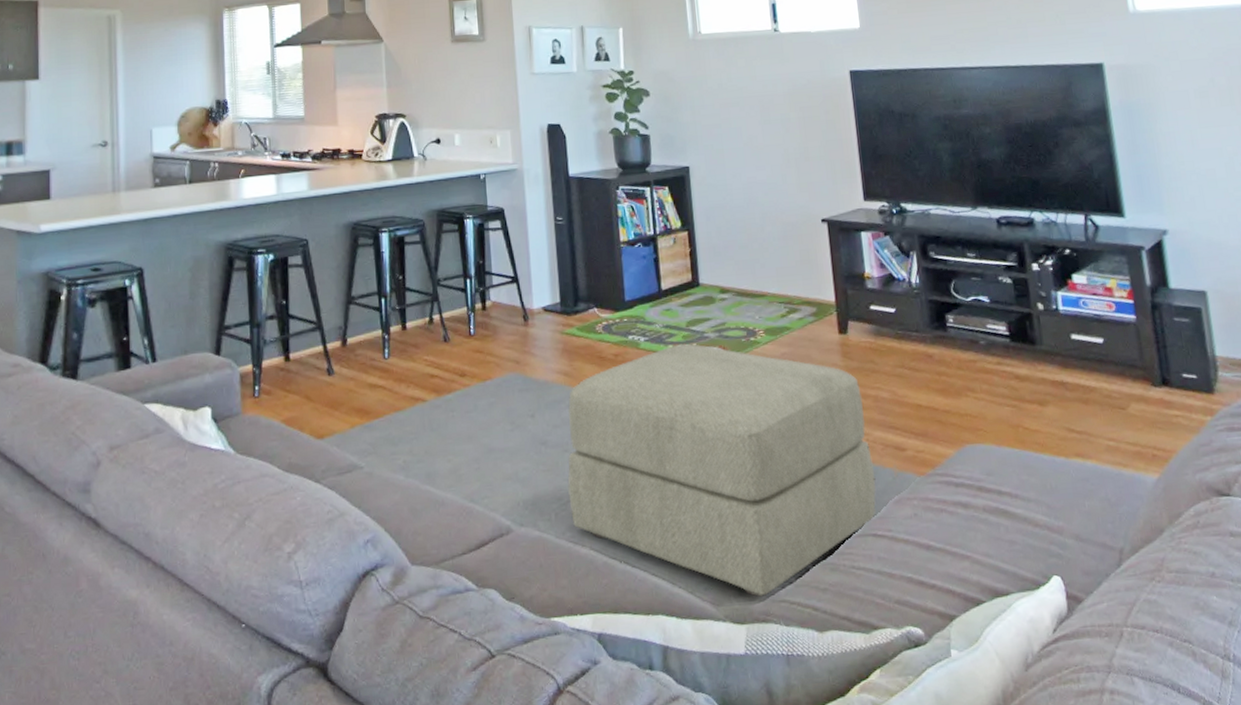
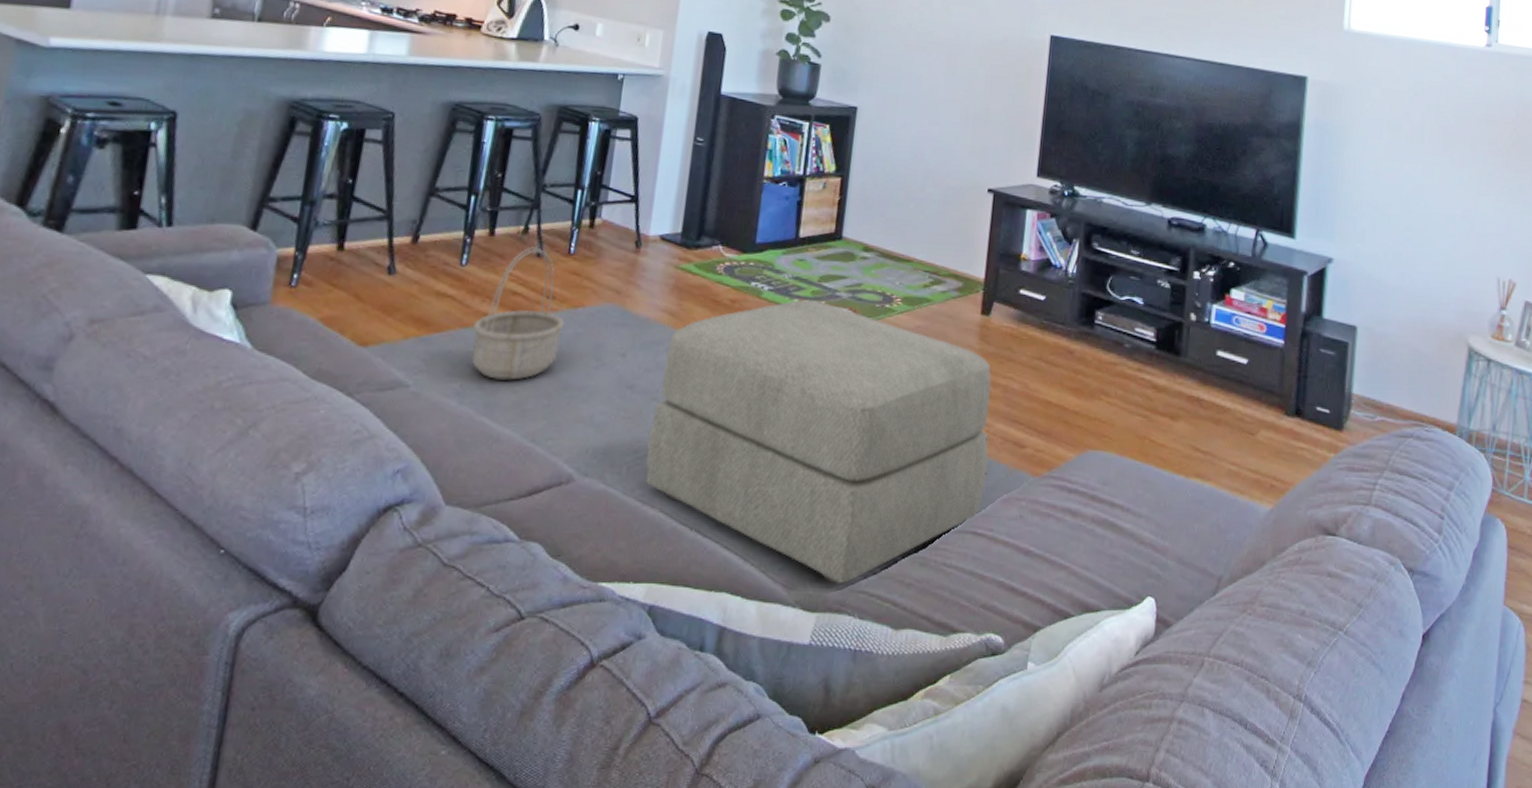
basket: none [405,333,479,452] -> present [471,247,565,381]

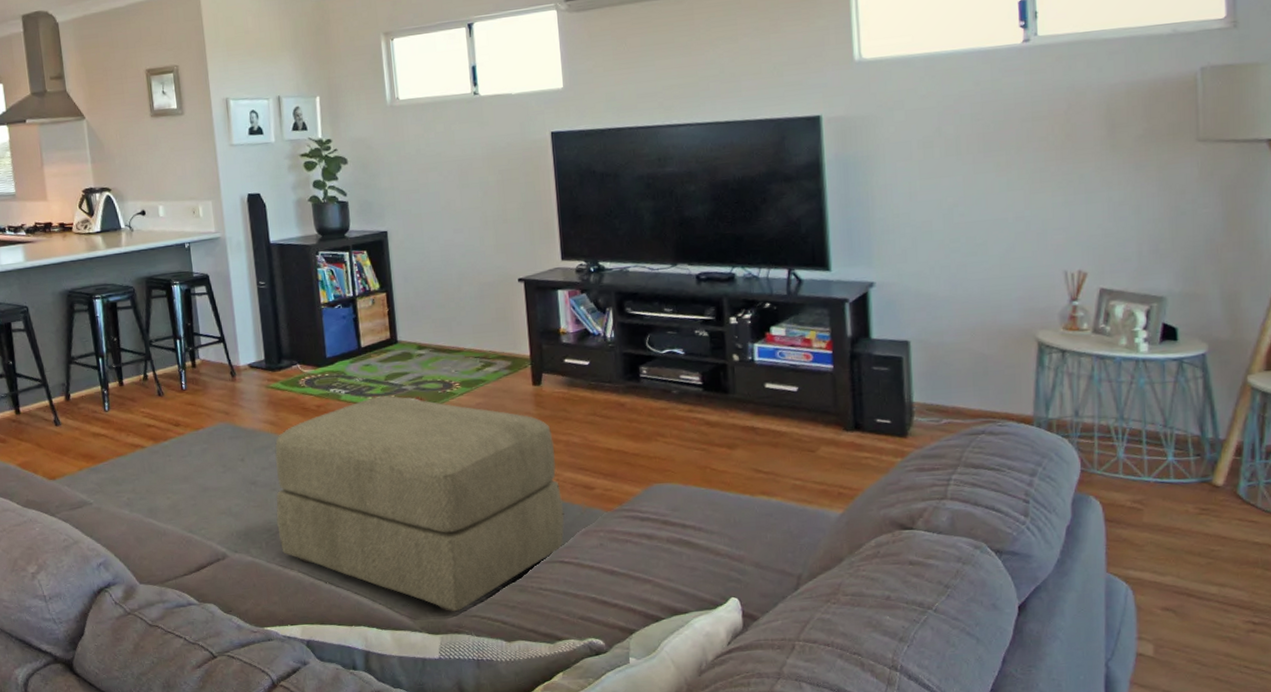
basket: present [471,247,565,381] -> none [126,389,193,491]

